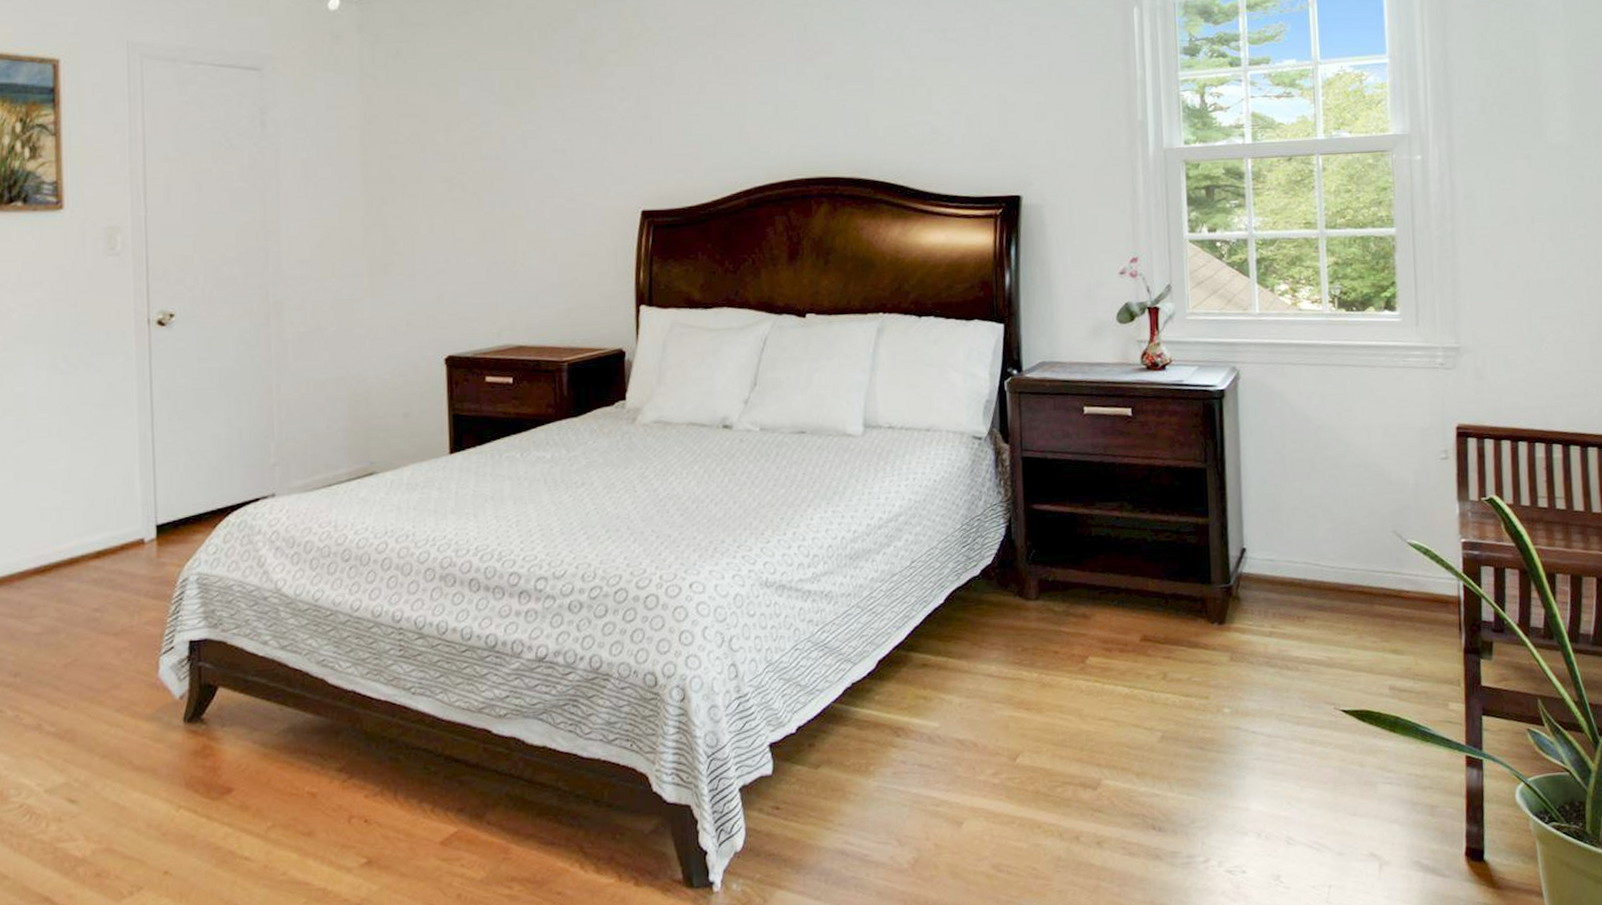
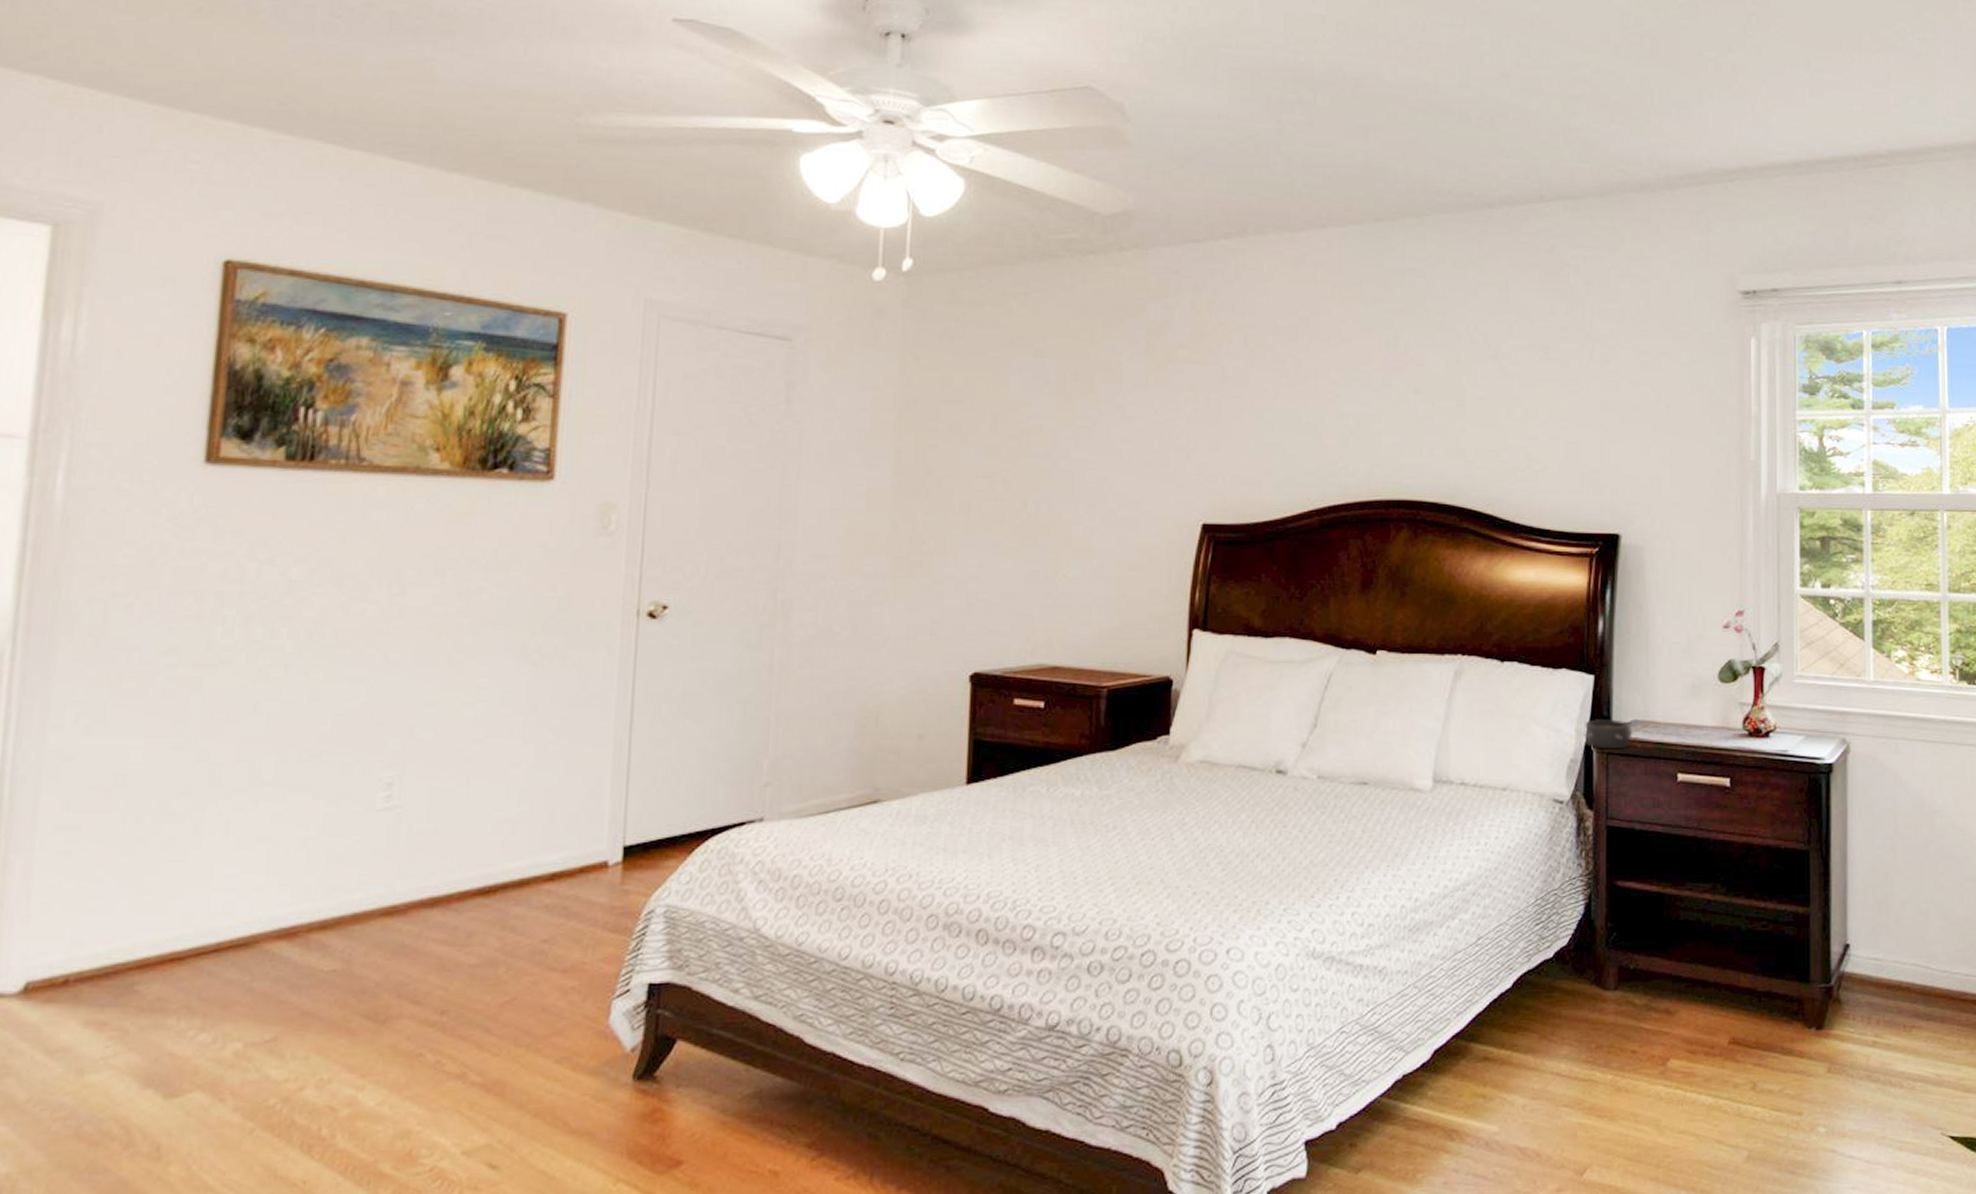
alarm clock: none [997,362,1042,389] -> present [1584,719,1633,749]

